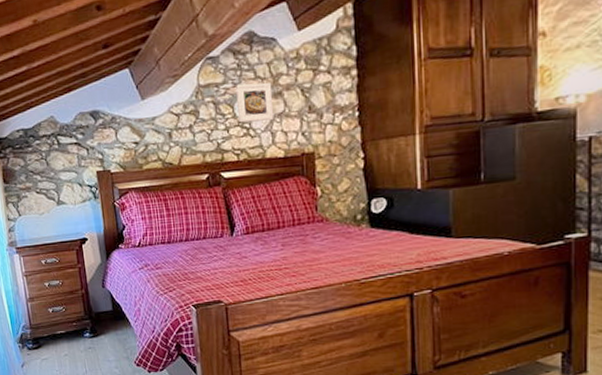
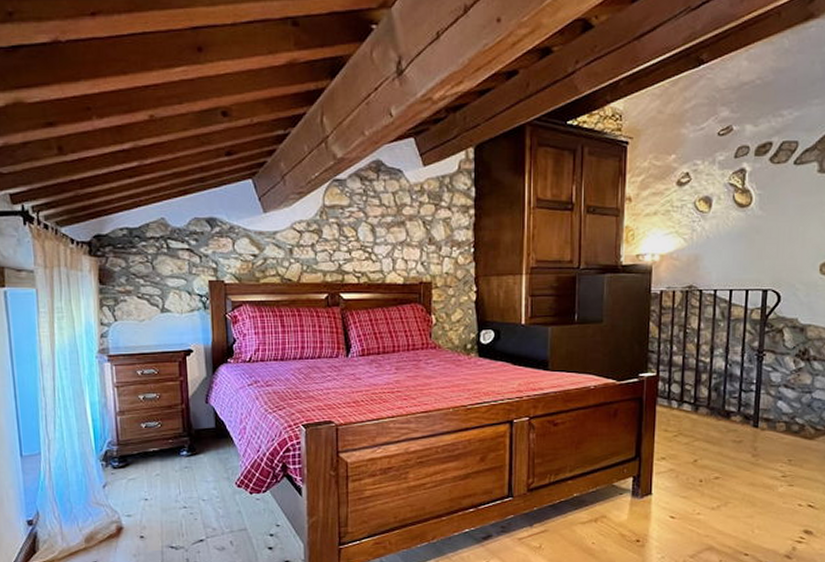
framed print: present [236,82,275,123] -> none [361,209,396,248]

